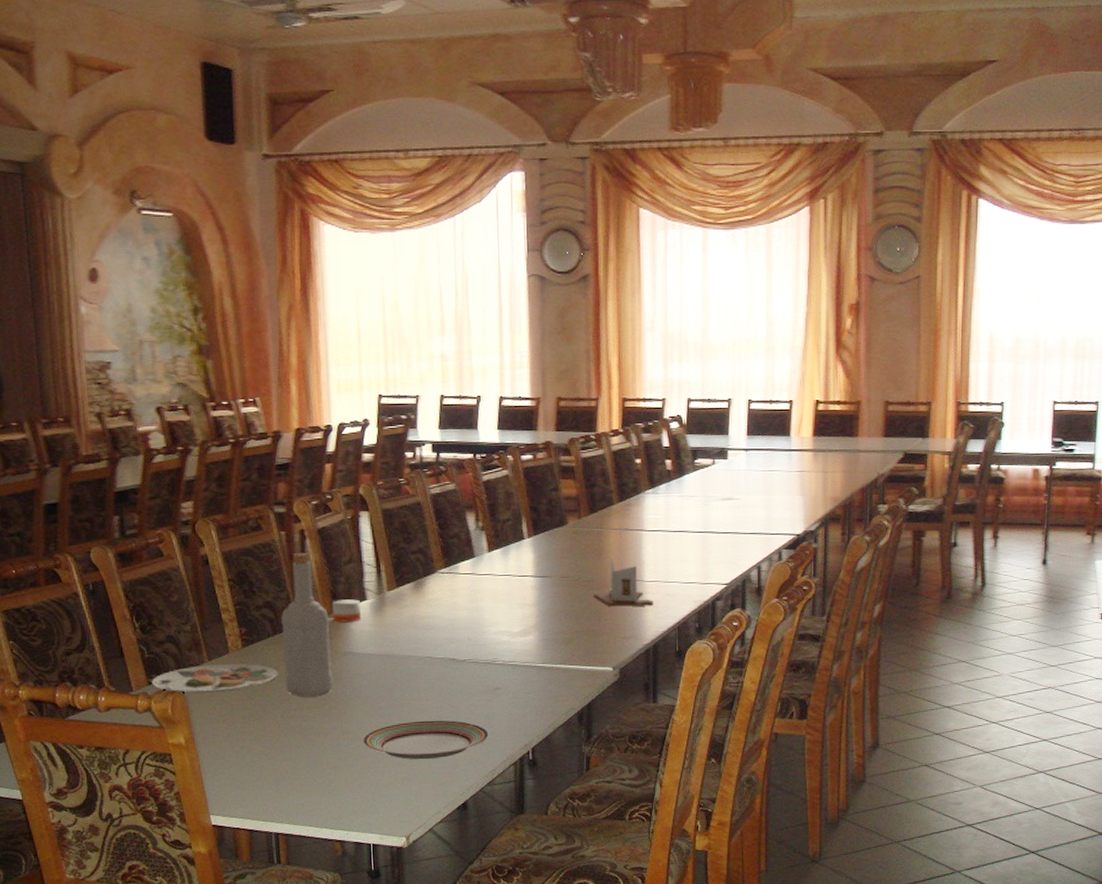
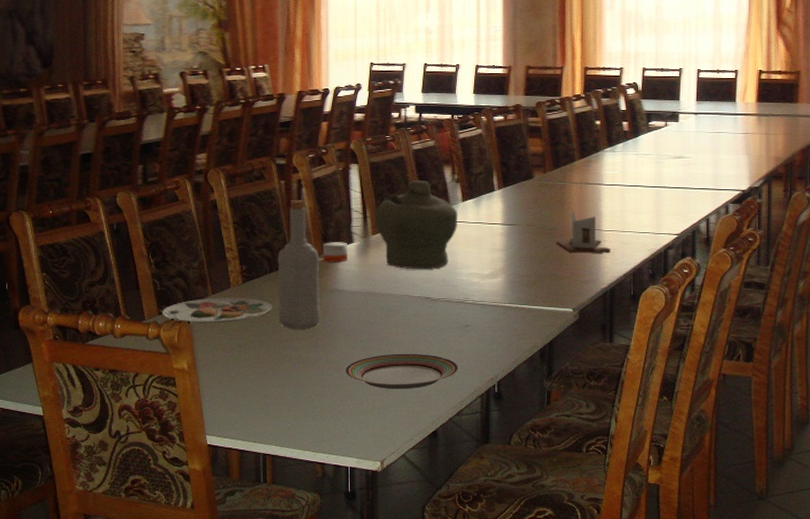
jar: none [390,529,484,629] -> present [374,180,458,270]

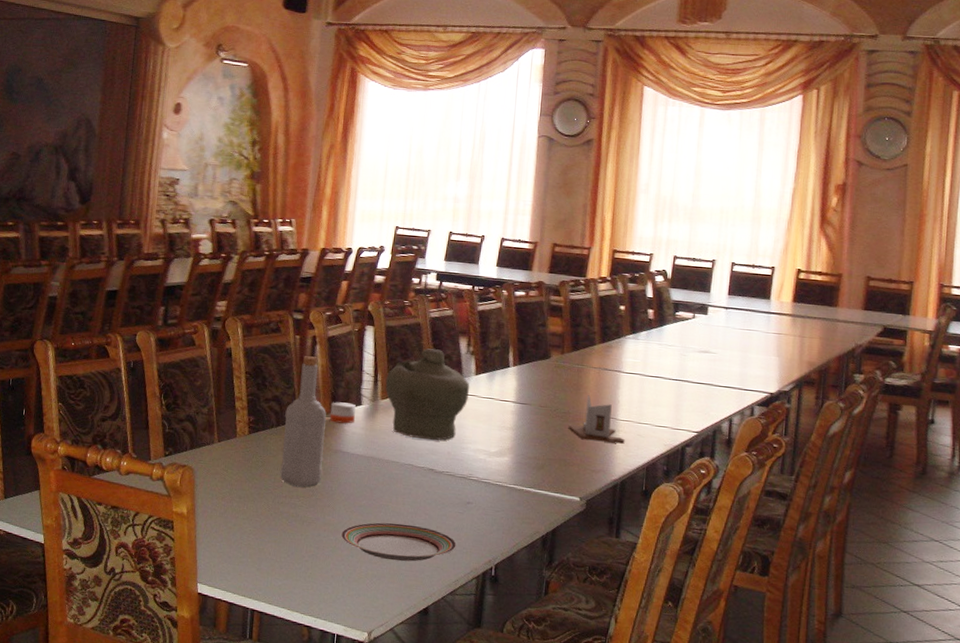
plate: present [162,297,272,323] -> none [168,445,276,472]

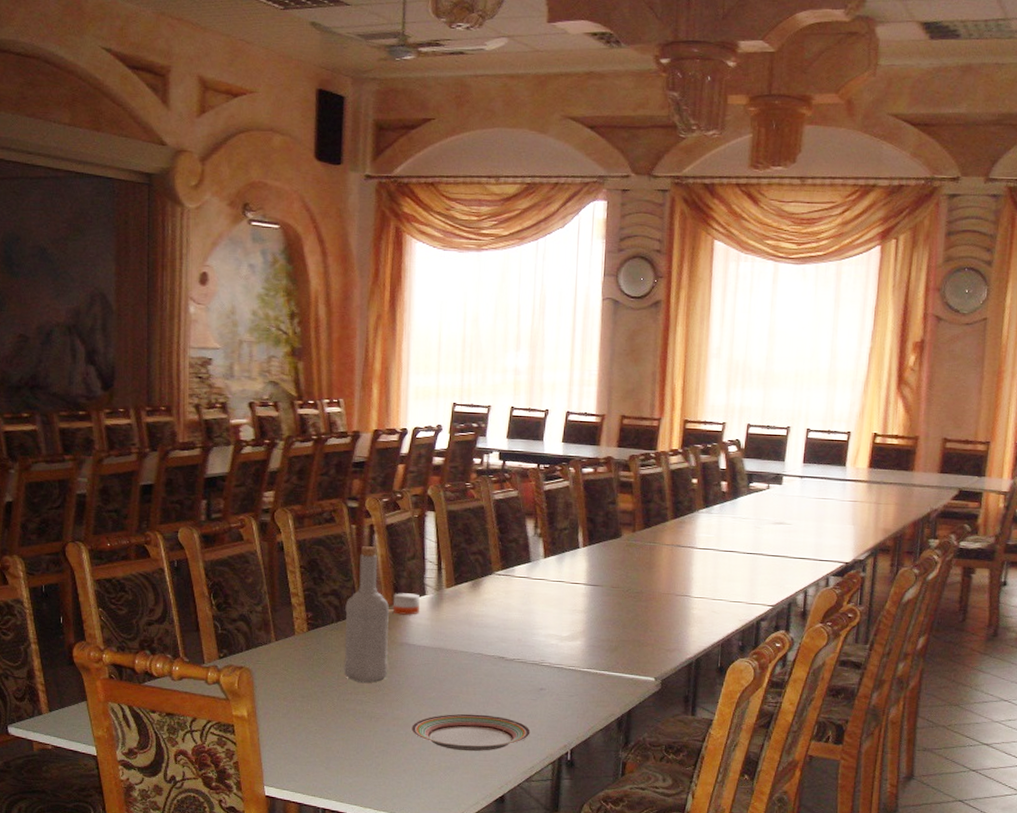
jar: present [385,348,470,441] -> none [450,532,539,628]
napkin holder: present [568,395,625,443] -> none [641,573,699,621]

